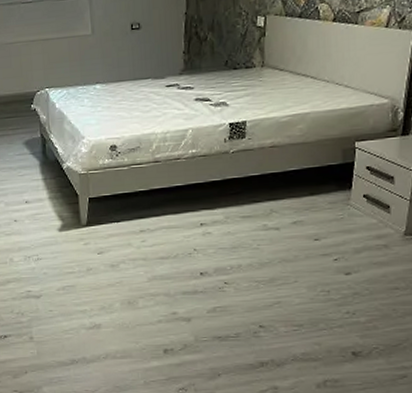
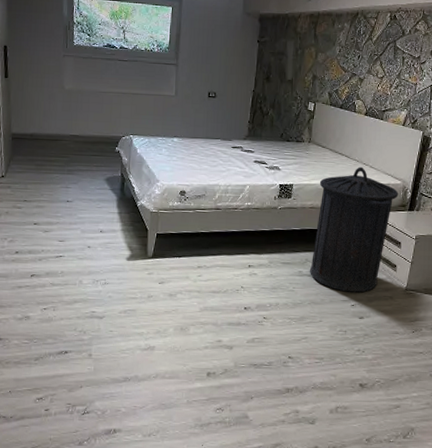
trash can: none [276,88,387,244] -> present [309,167,399,293]

